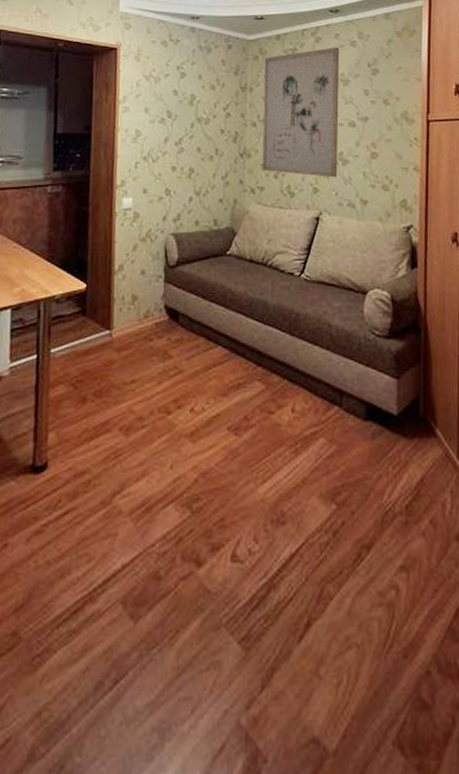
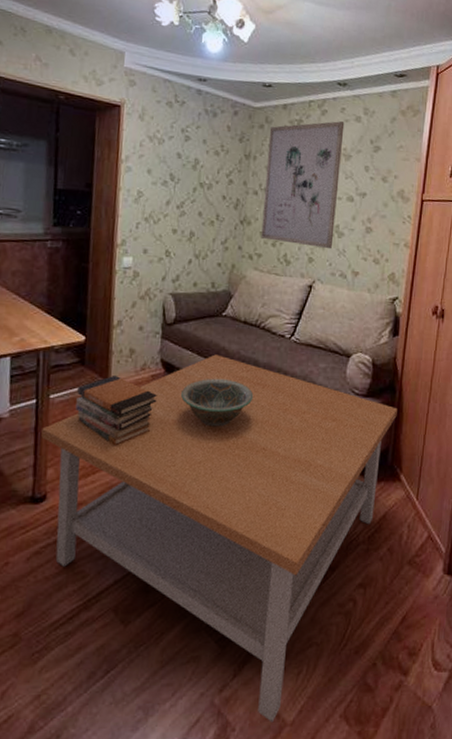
coffee table: none [42,297,425,751] -> present [41,354,398,723]
book stack: none [77,324,162,405] -> present [75,374,157,446]
decorative bowl: none [187,323,265,379] -> present [181,378,254,427]

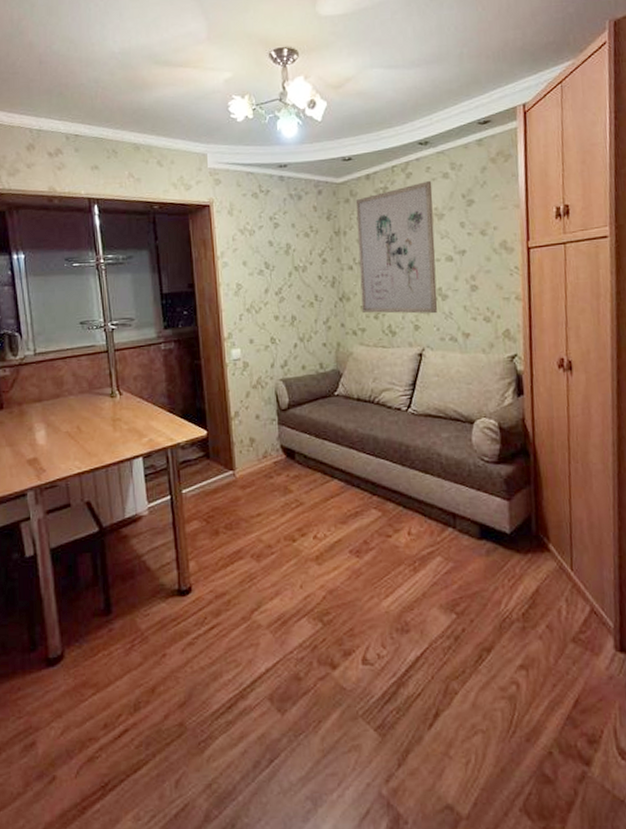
coffee table: present [41,354,398,723] -> none [179,435,535,816]
book stack: present [75,374,157,446] -> none [206,465,282,535]
decorative bowl: present [181,378,254,427] -> none [305,458,378,509]

